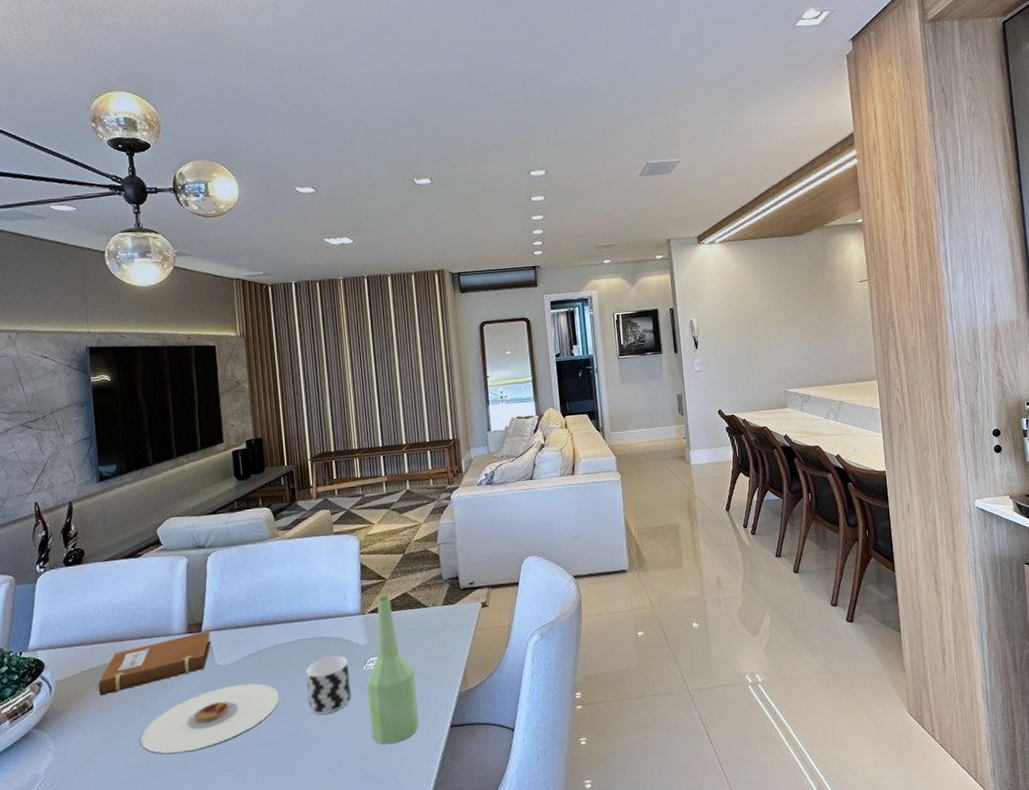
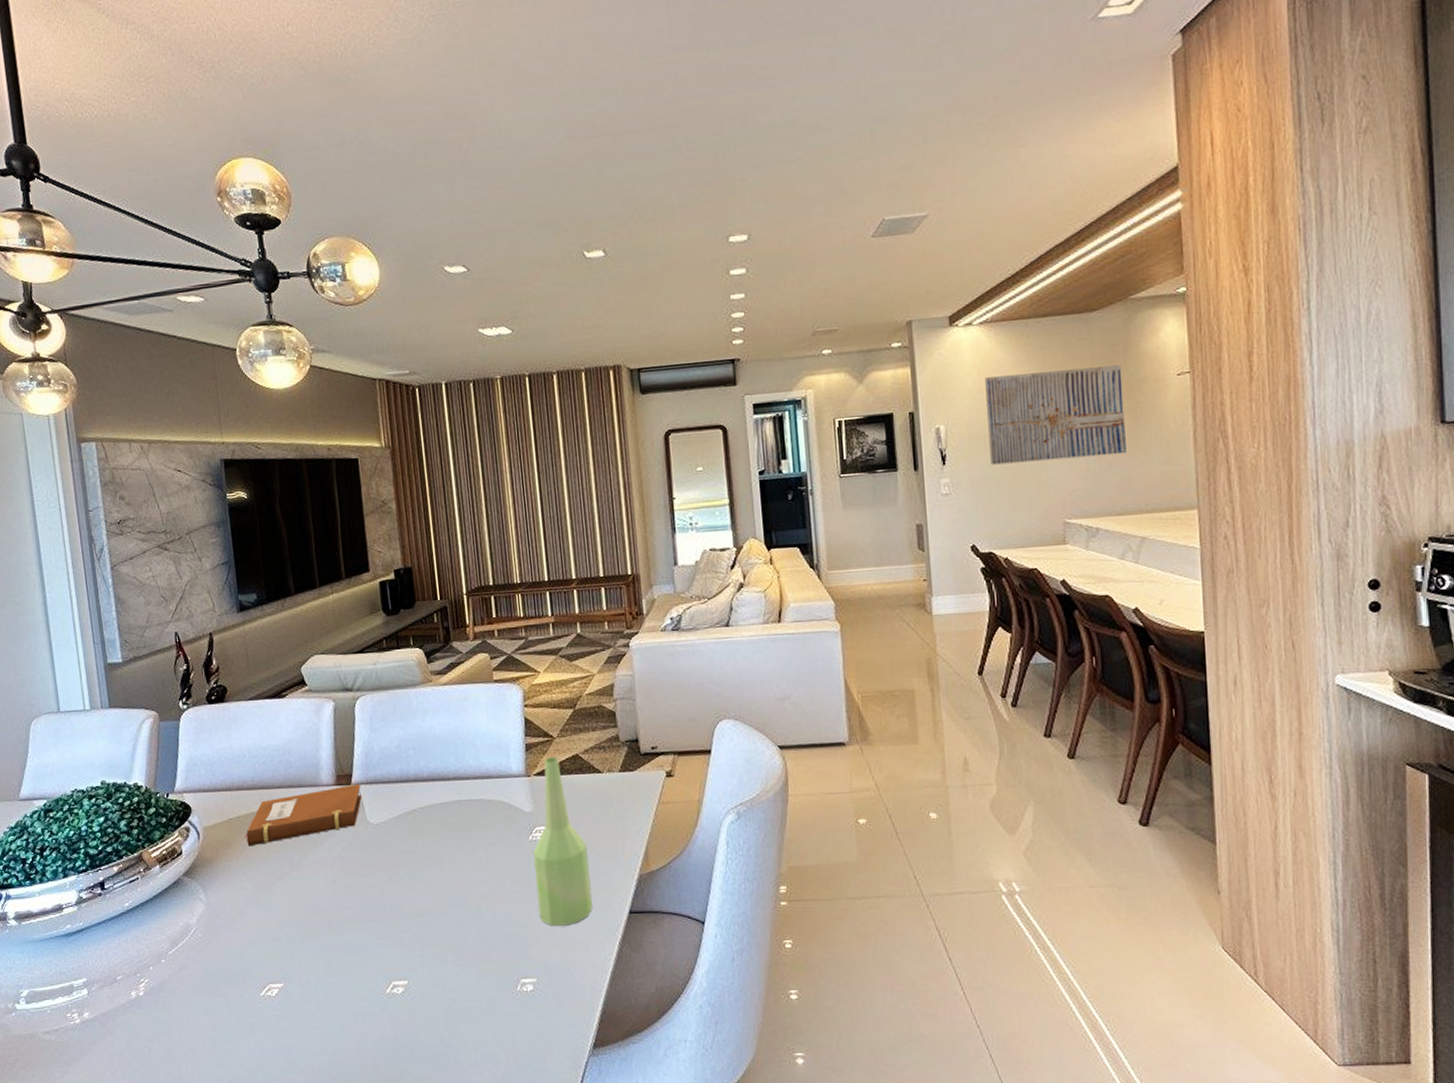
plate: present [140,683,280,754] -> none [291,845,437,915]
cup: present [306,655,351,715] -> none [465,821,516,887]
wall art: none [725,274,827,349] -> present [985,365,1126,465]

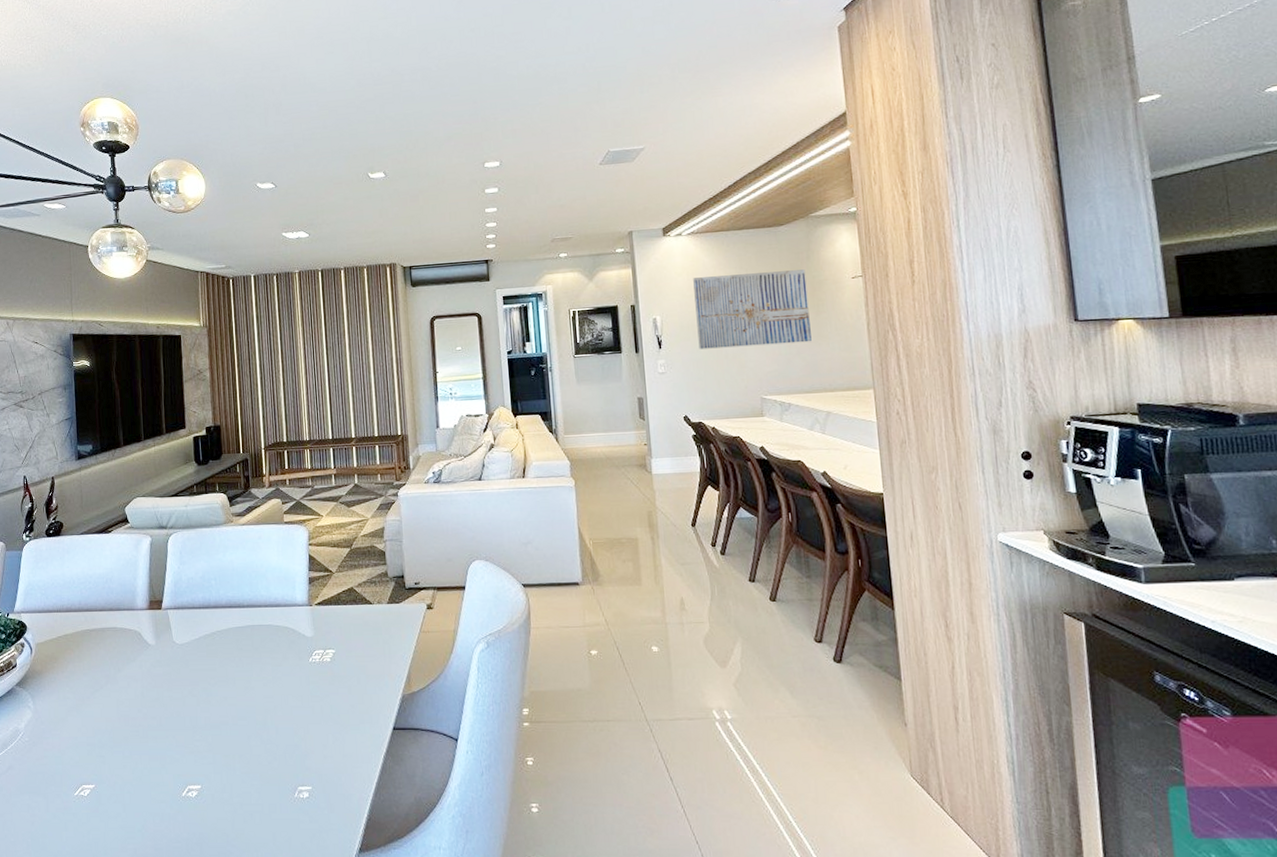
notebook: present [245,783,362,847] -> none [70,608,170,661]
bottle: present [533,756,593,926] -> none [312,589,362,739]

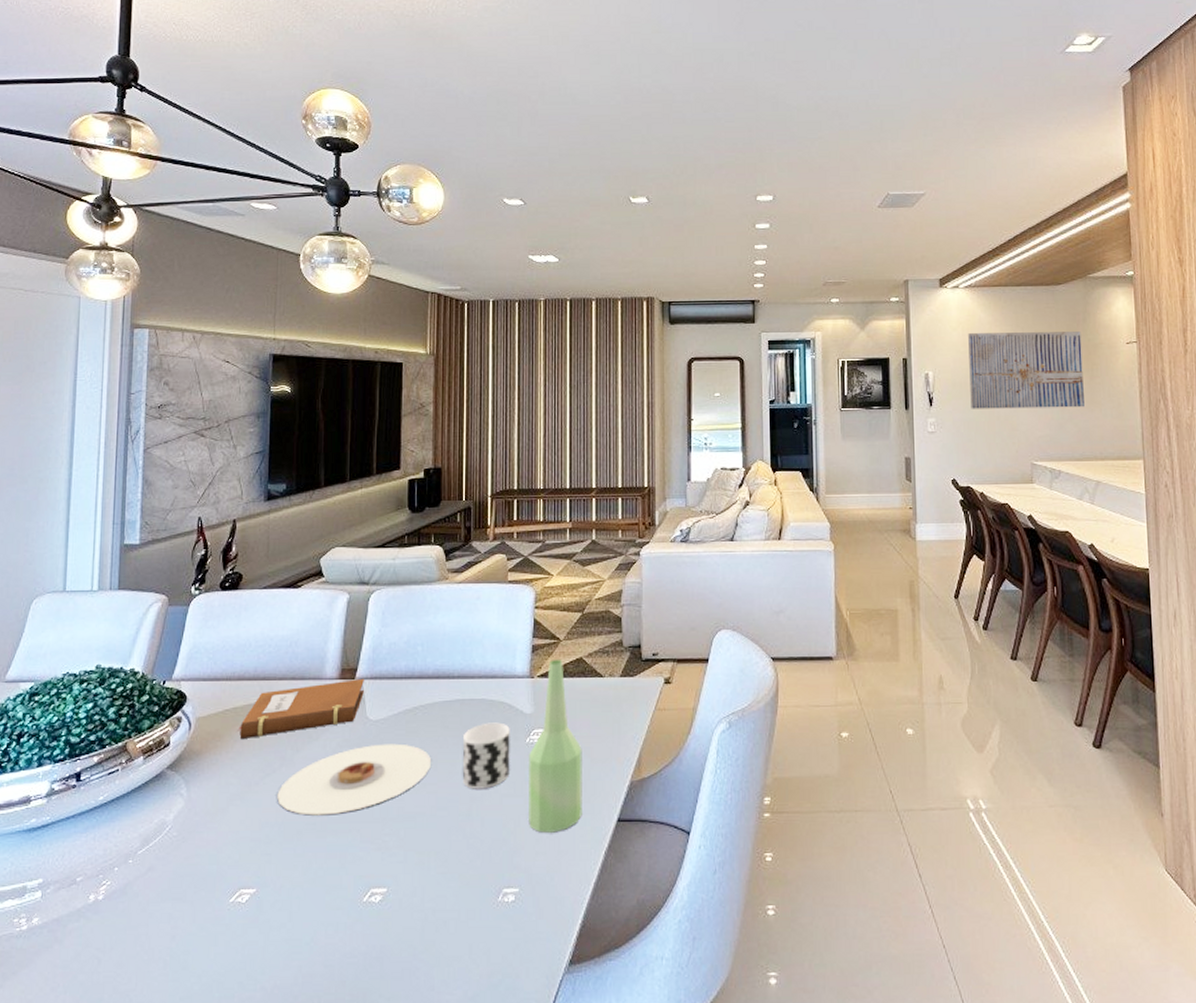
notebook: none [70,608,170,661] -> present [238,678,364,740]
plate: none [105,663,231,724] -> present [277,743,432,816]
cup: none [255,645,297,702] -> present [462,722,510,789]
bottle: none [312,589,362,739] -> present [529,659,582,833]

